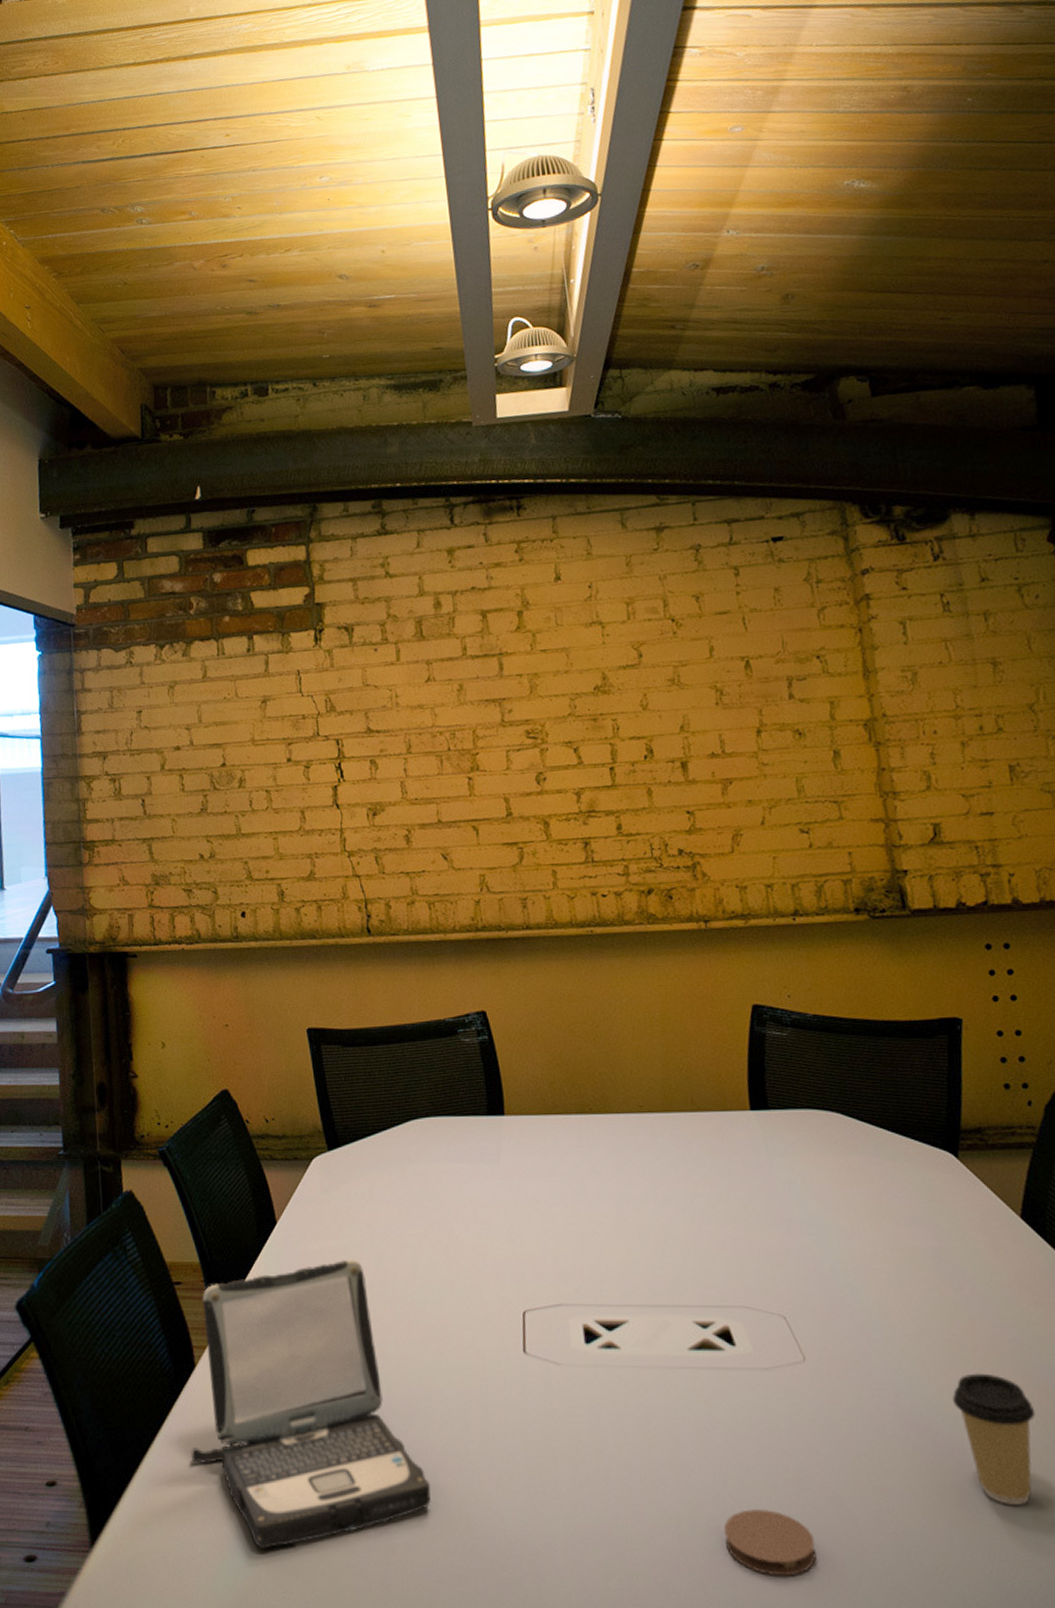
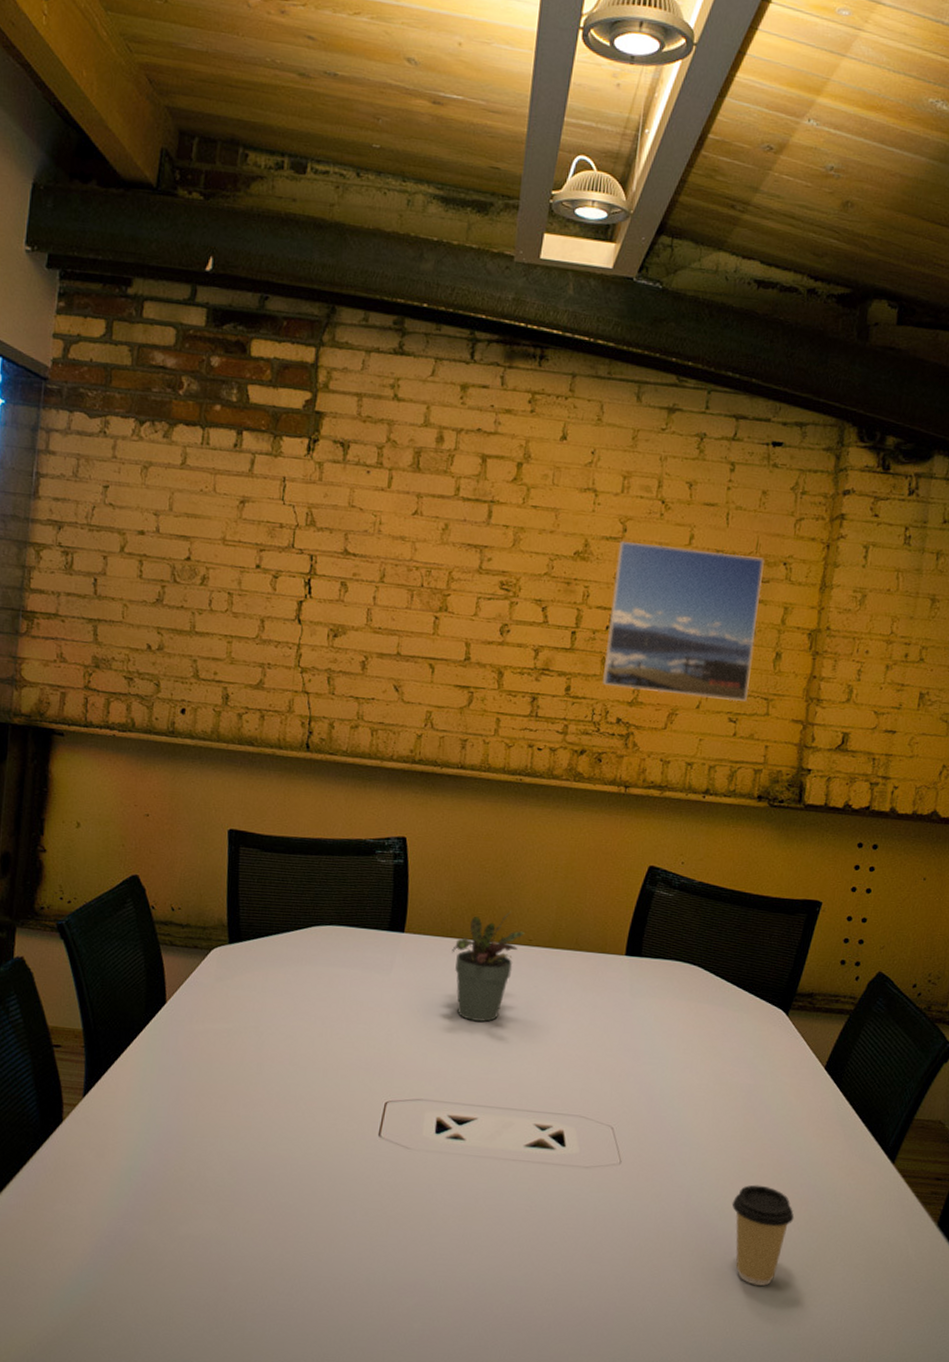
laptop: present [190,1259,431,1549] -> none [45,1041,271,1280]
potted plant: none [559,1076,633,1206] -> present [452,911,525,1022]
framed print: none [638,655,815,817] -> present [602,541,764,702]
coaster: present [723,1508,817,1577] -> none [518,1274,594,1328]

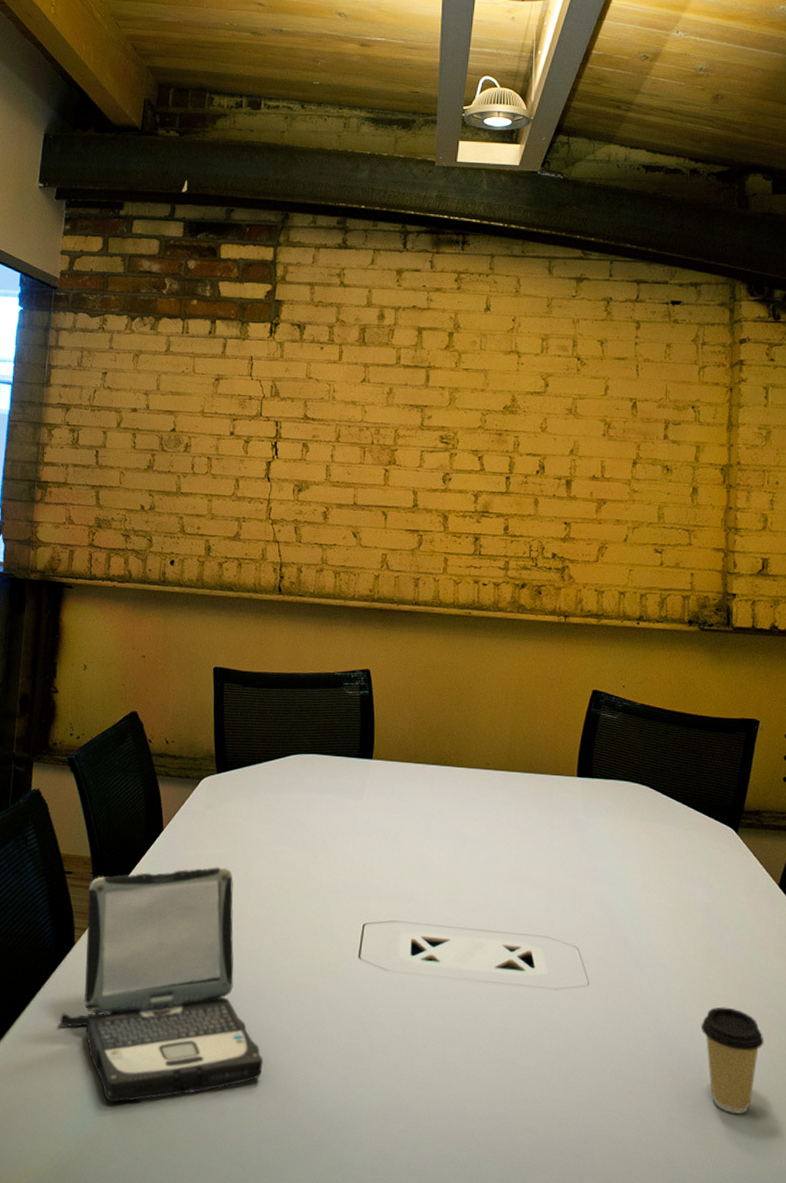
laptop: none [45,1041,271,1280] -> present [59,866,263,1103]
potted plant: present [452,911,525,1022] -> none [417,736,482,844]
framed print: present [602,541,764,702] -> none [537,395,674,534]

